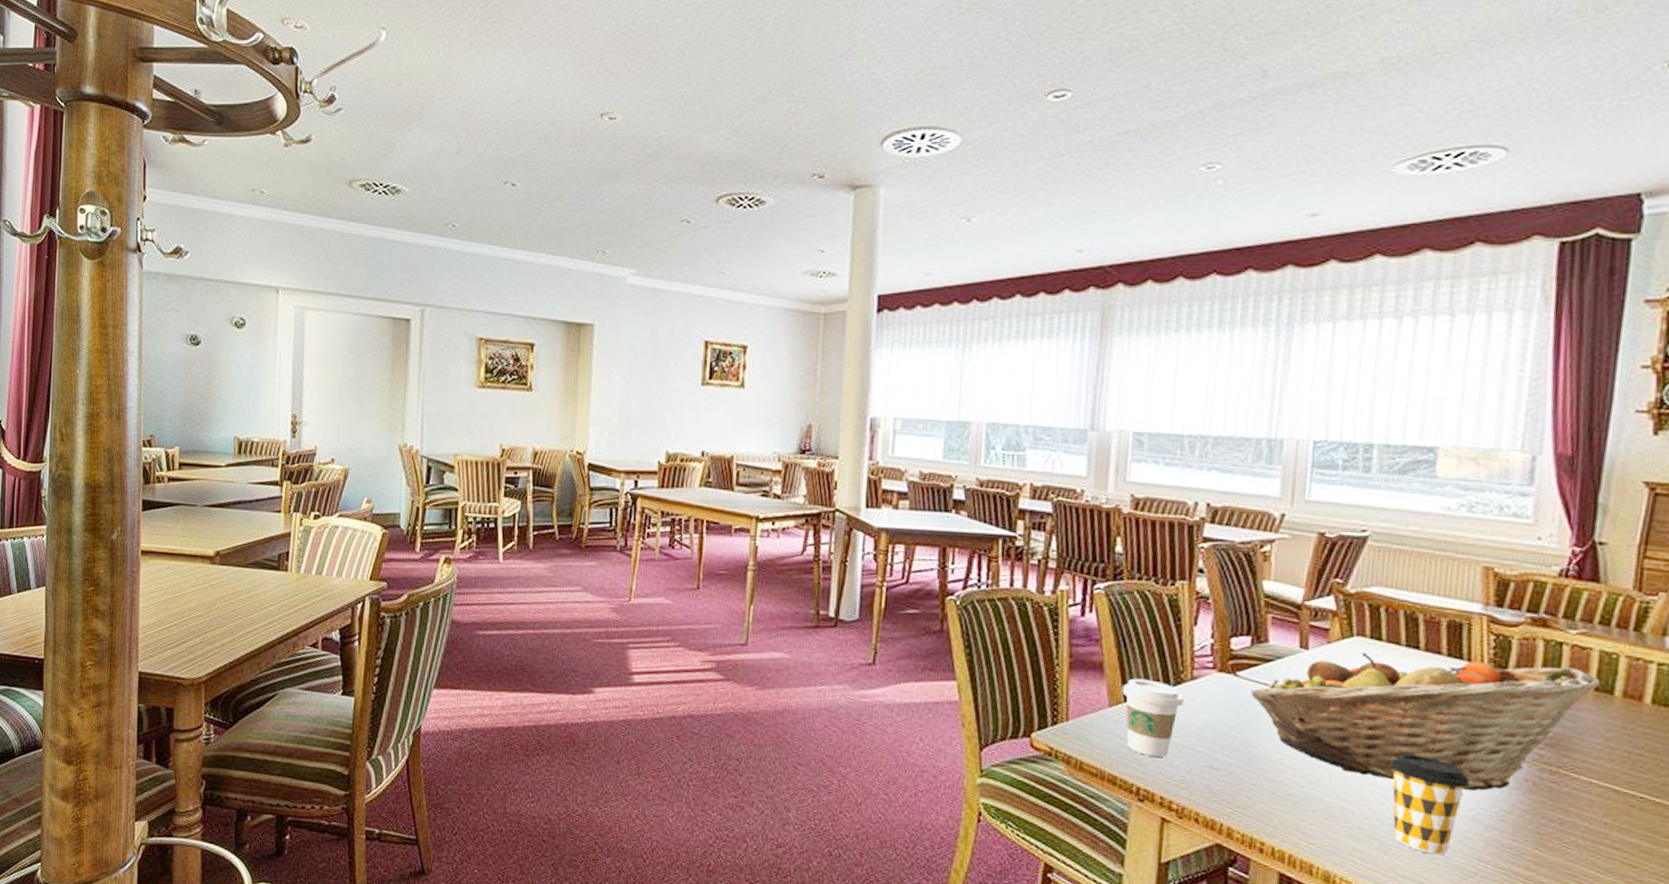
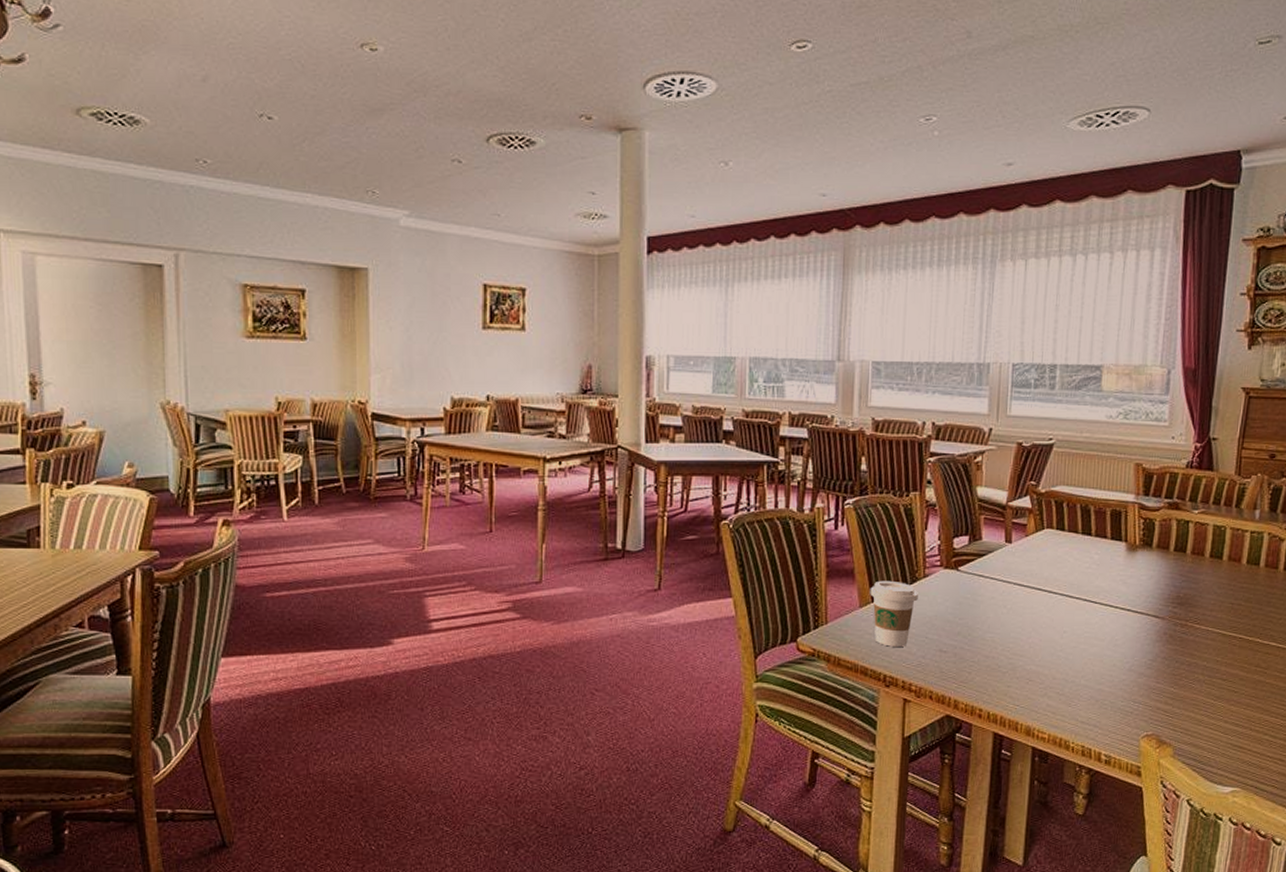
fruit basket: present [1251,652,1601,791] -> none [969,540,1214,646]
coffee cup: present [1389,753,1471,855] -> none [1071,622,1128,702]

